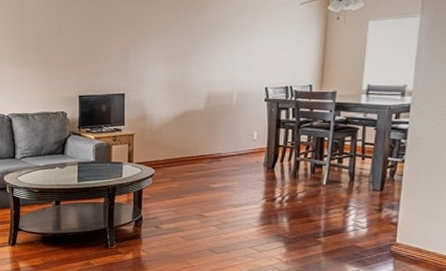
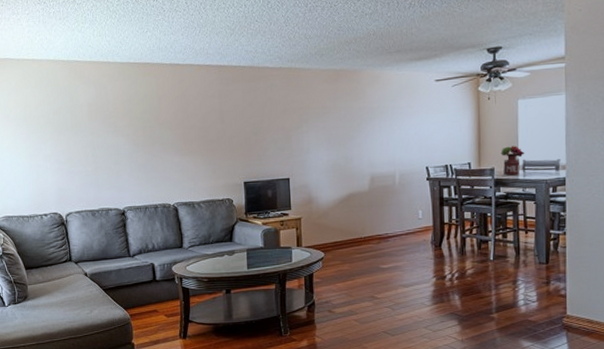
flower arrangement: none [344,69,371,100] -> present [500,146,525,176]

